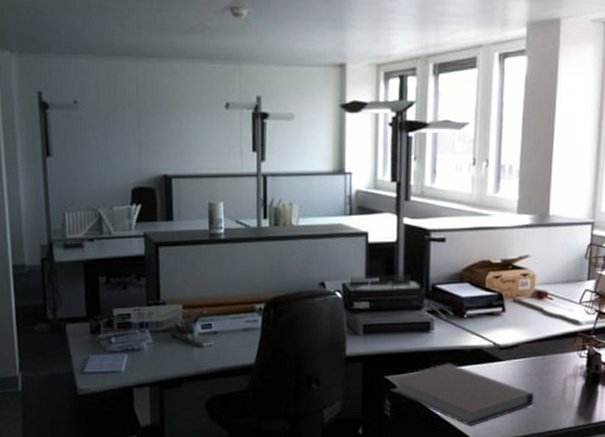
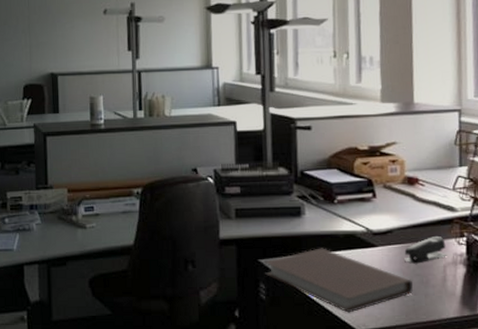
stapler: none [527,350,568,377] -> present [403,237,447,264]

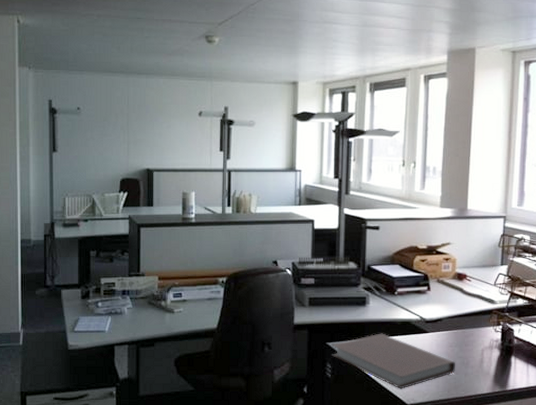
stapler: present [403,237,447,264] -> none [449,325,485,348]

